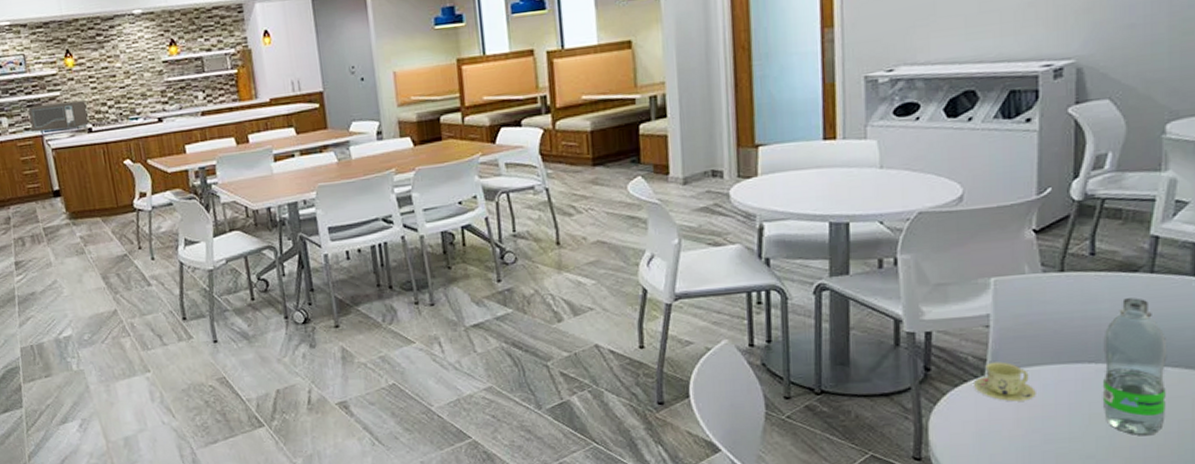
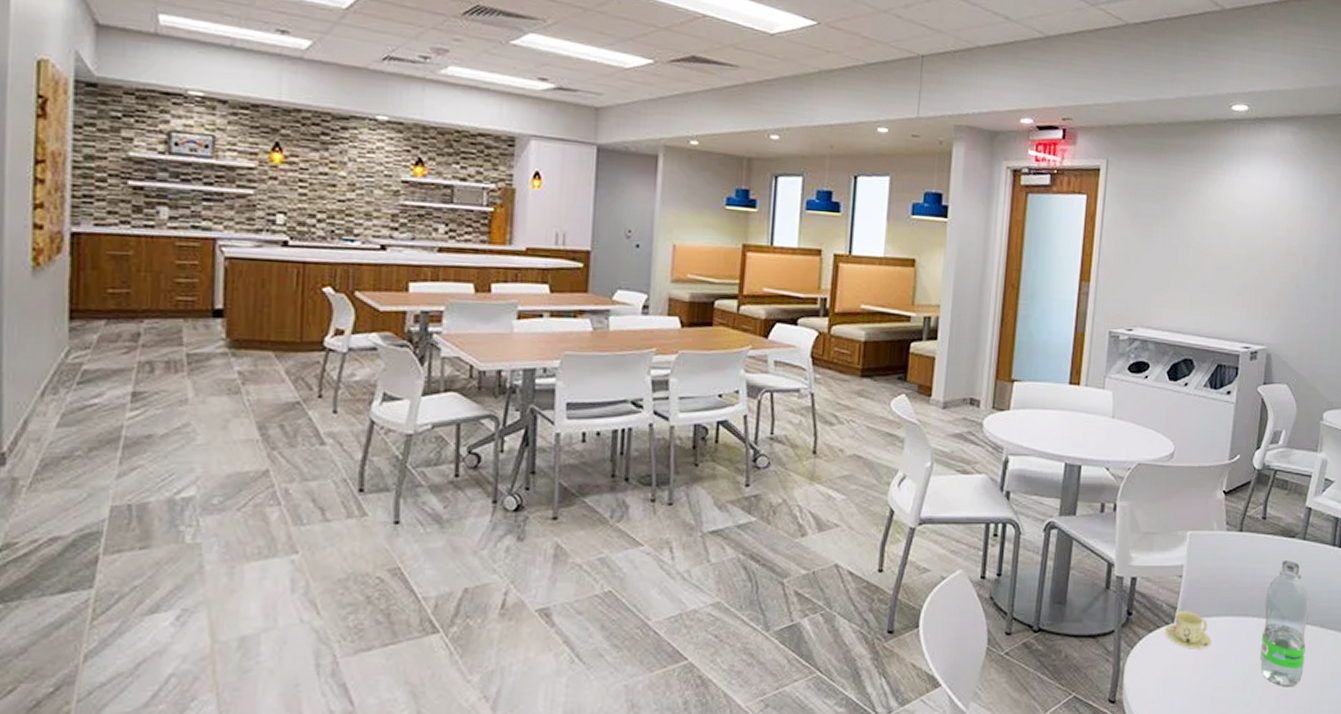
microwave: present [28,101,89,133] -> none [202,199,287,241]

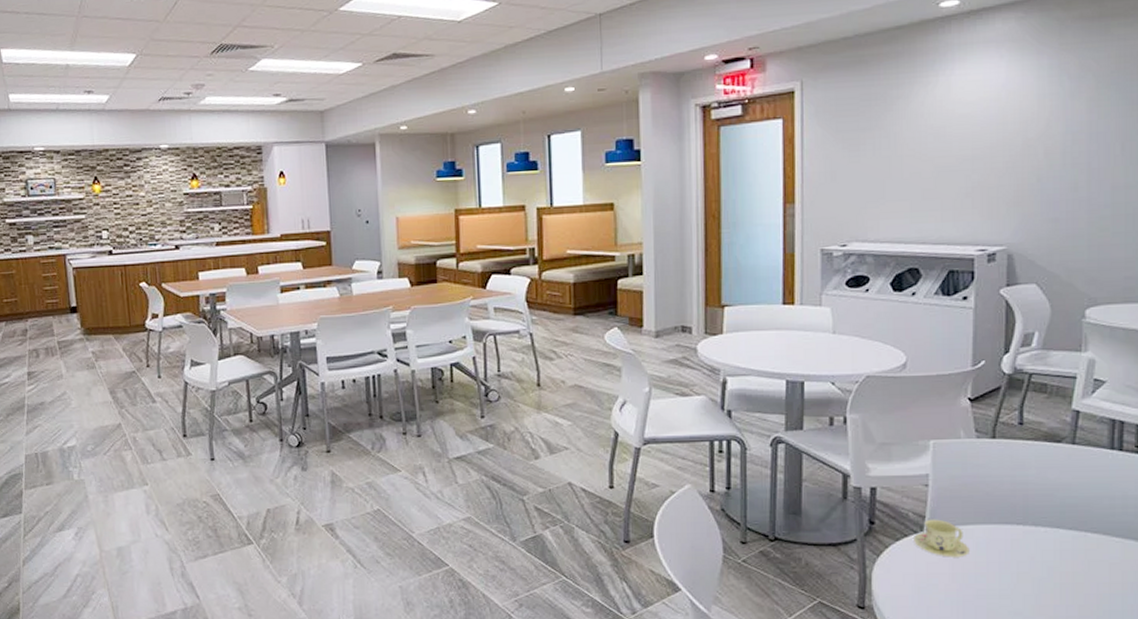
bottle: present [1259,561,1310,687] -> none [1029,466,1087,596]

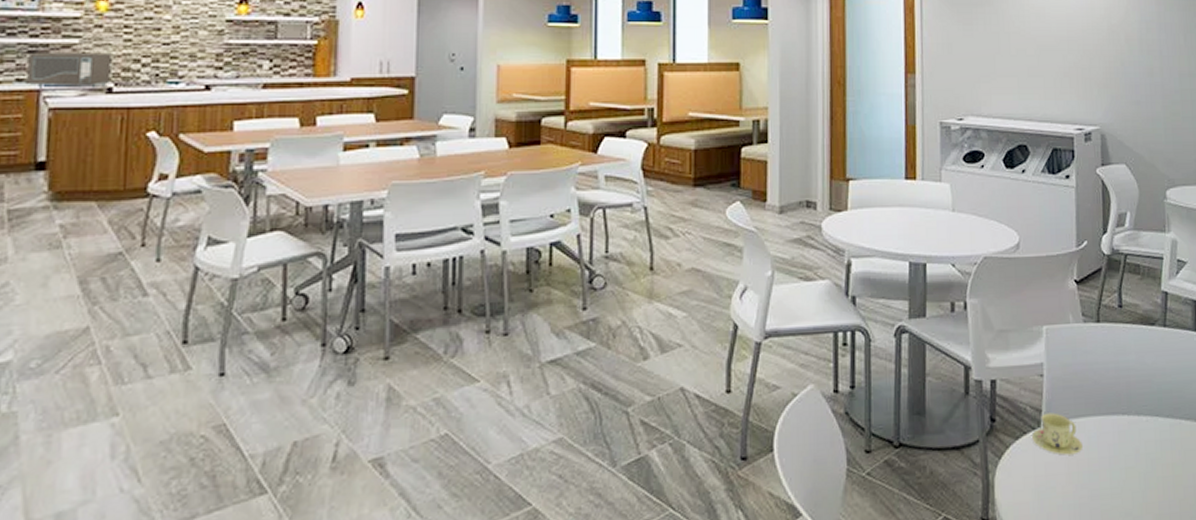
microwave: none [54,224,110,252] -> present [26,52,112,88]

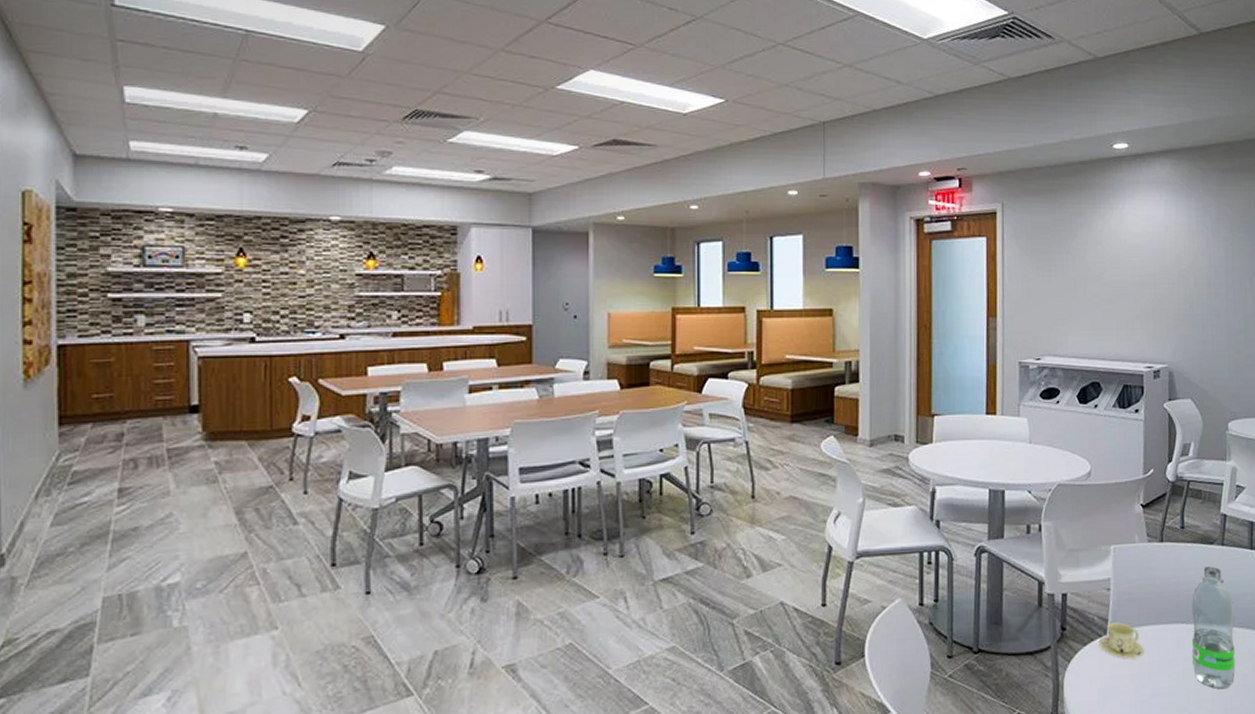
microwave: present [26,52,112,88] -> none [176,305,253,338]
bottle: none [1132,350,1183,491] -> present [1191,566,1235,690]

